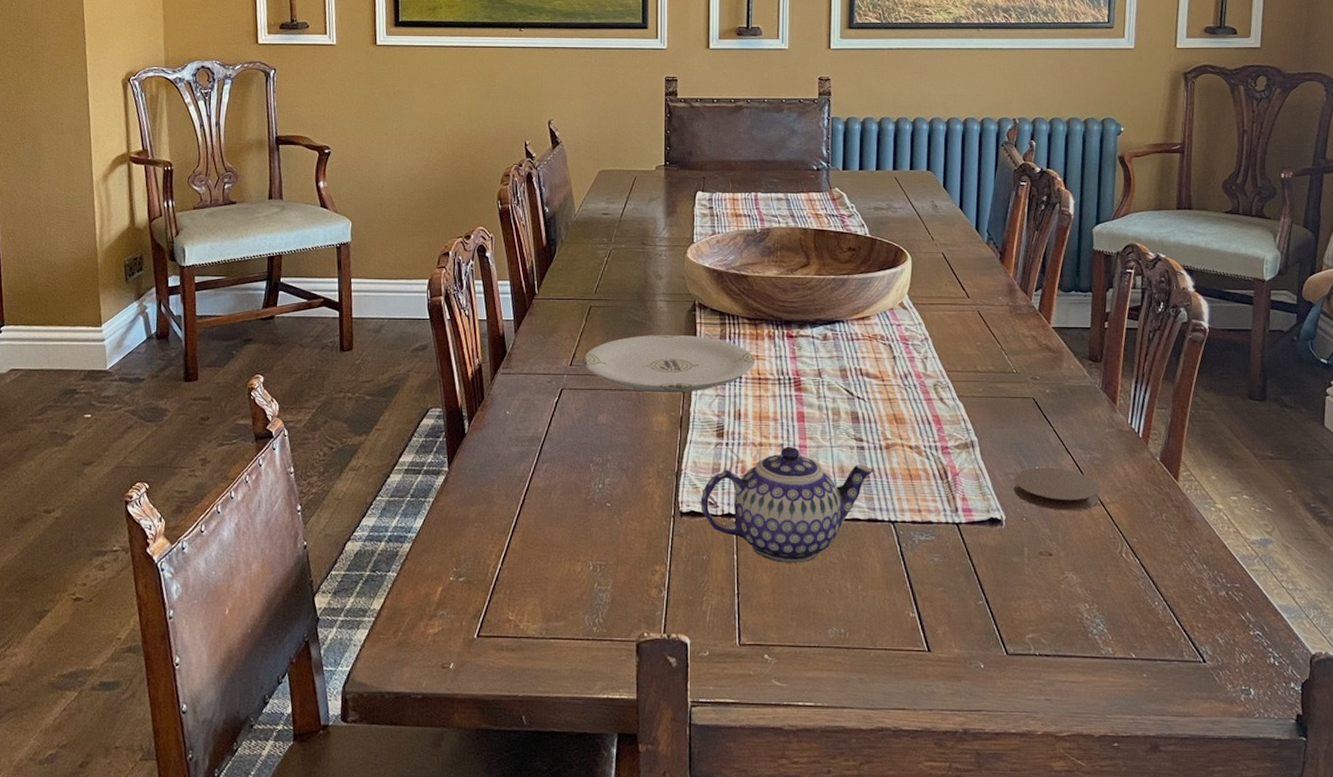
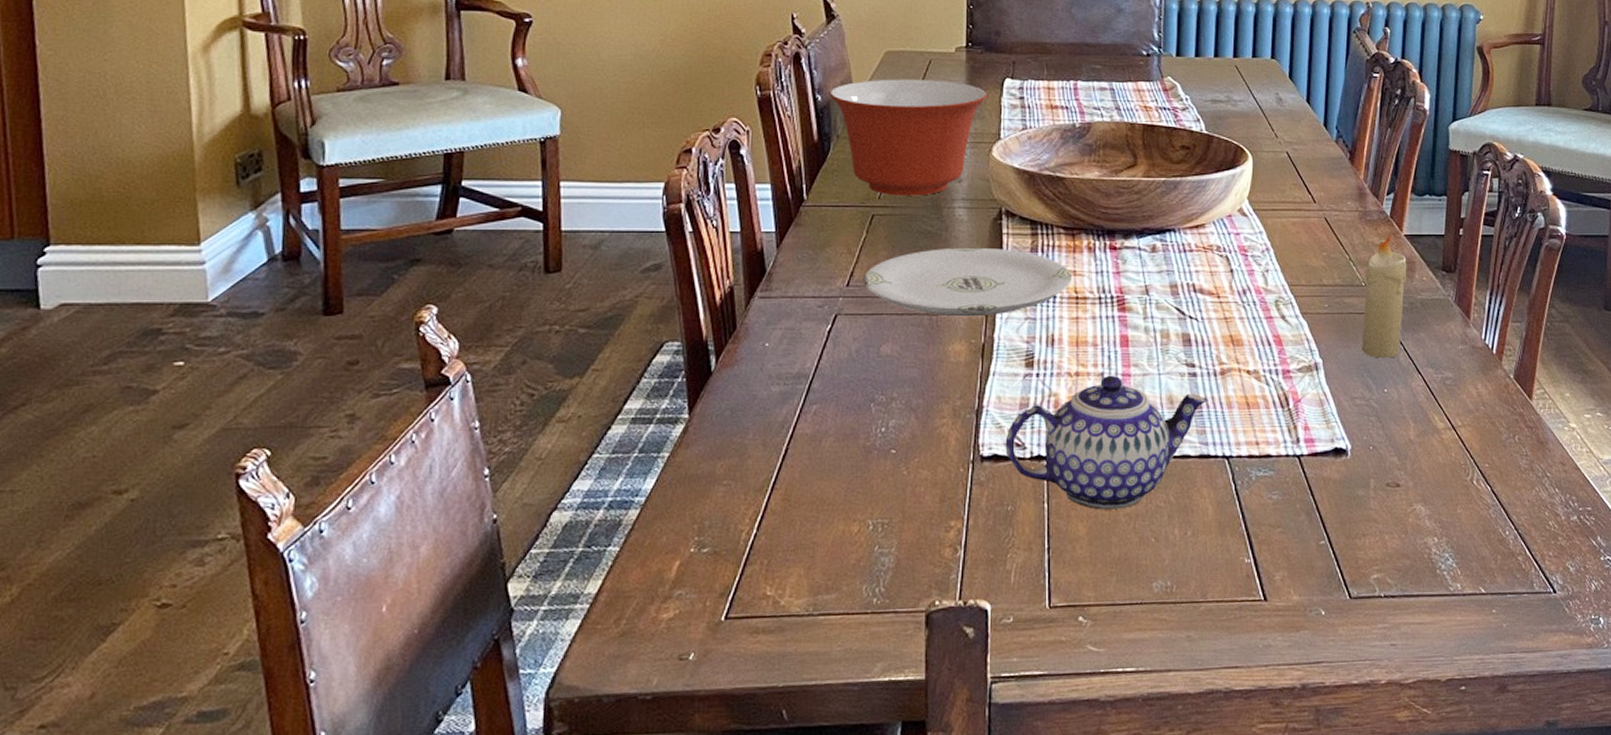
mixing bowl: none [555,193,683,291] -> present [829,79,988,196]
coaster: present [1013,467,1100,511] -> none [1360,389,1452,437]
candle: none [1014,328,1056,439] -> present [1362,236,1407,359]

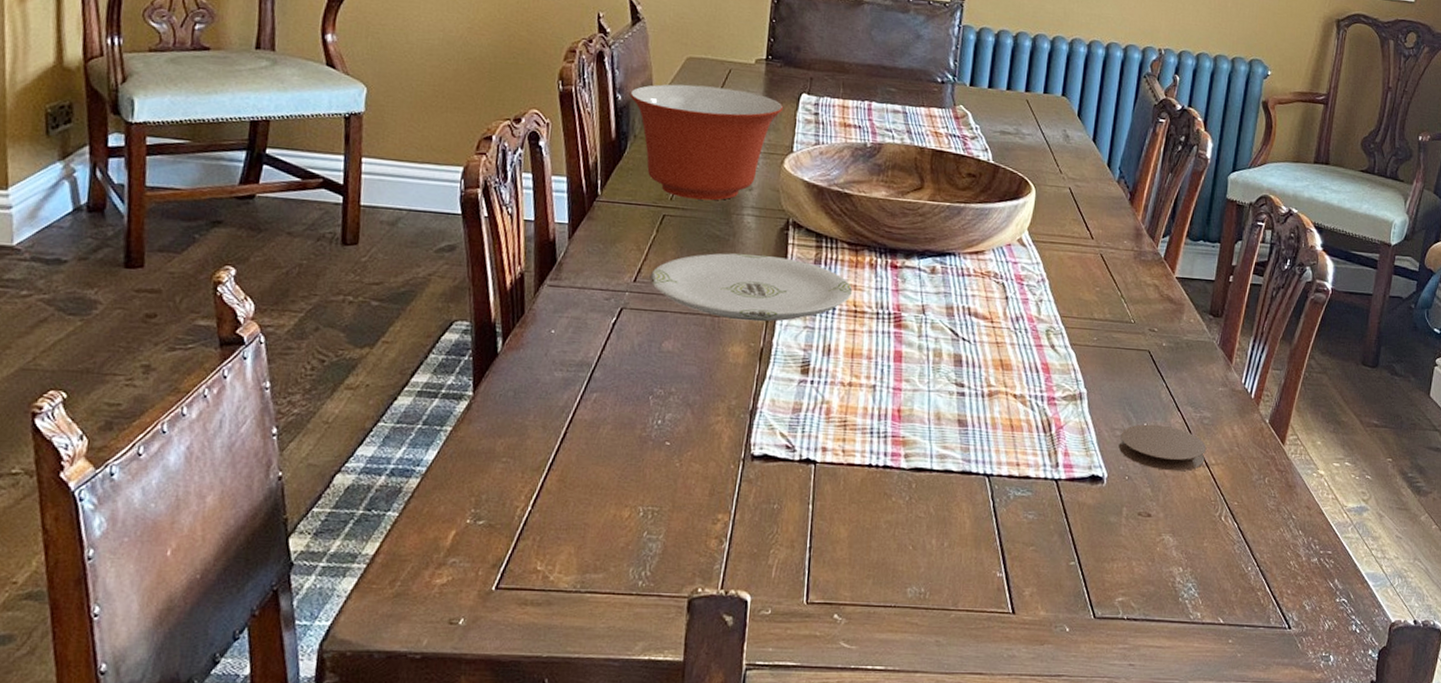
teapot: present [1005,375,1208,510] -> none [775,387,974,516]
coaster: none [1360,389,1452,437] -> present [1118,424,1207,472]
candle: present [1362,236,1407,359] -> none [1125,277,1176,394]

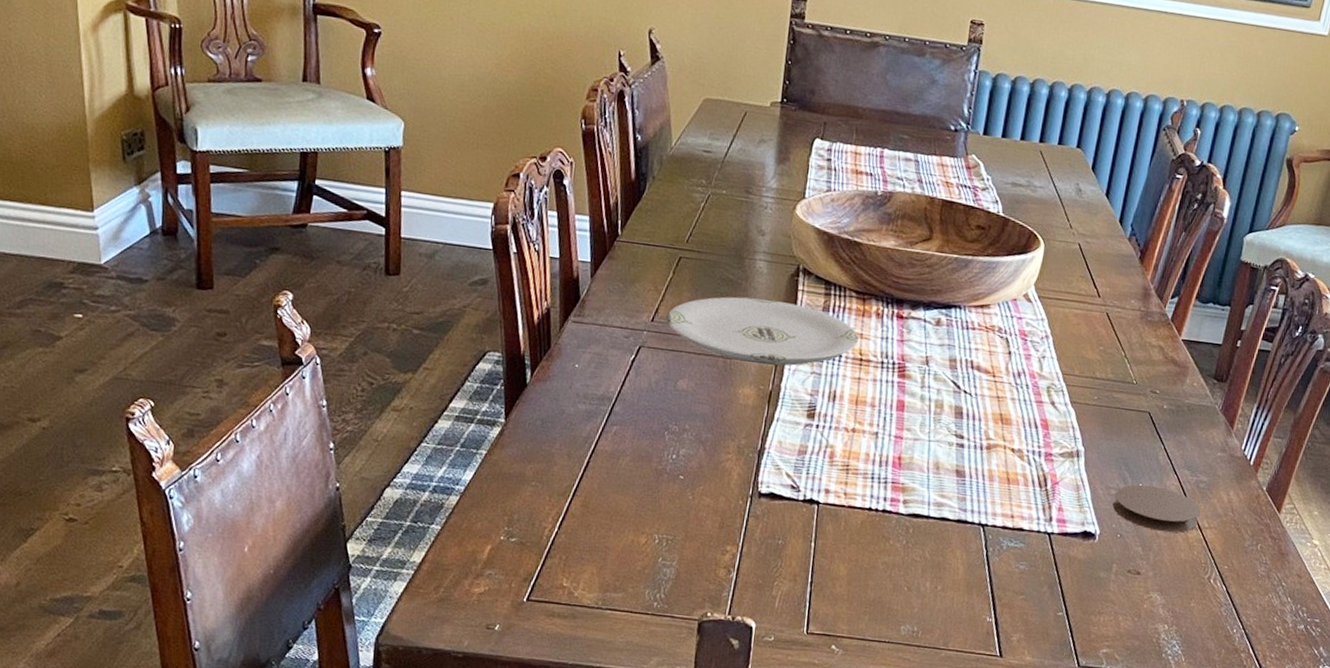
mixing bowl: present [629,84,784,201] -> none [648,125,797,245]

